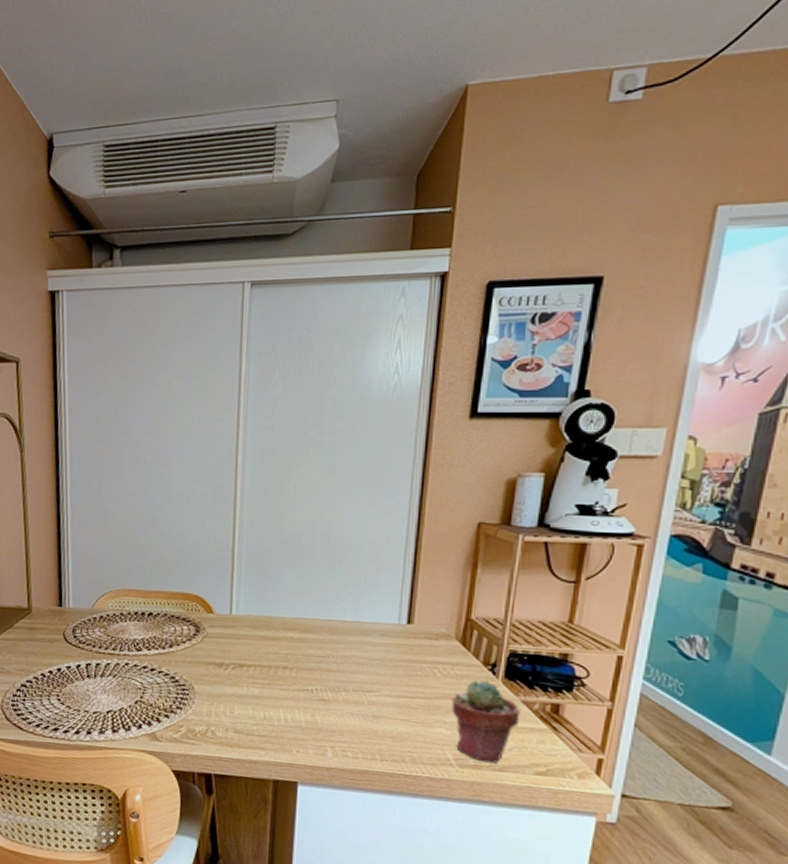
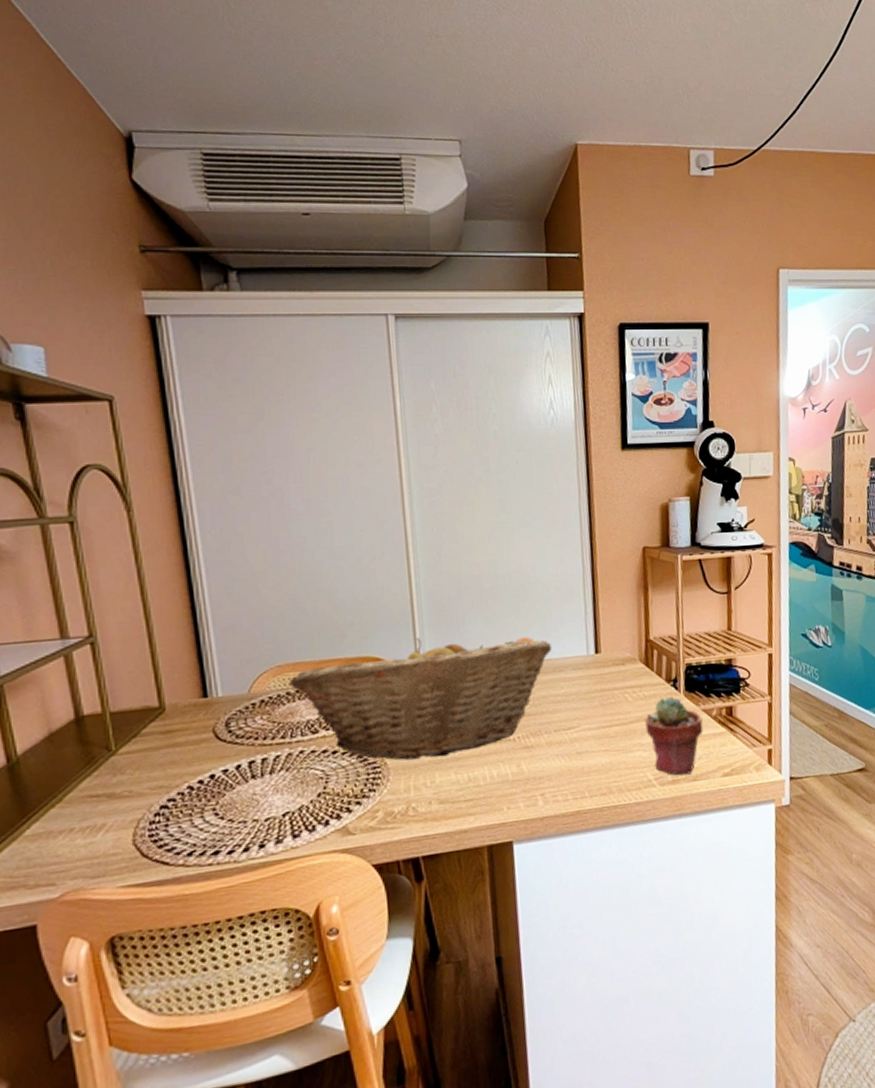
fruit basket: none [123,583,362,693] -> present [289,637,552,760]

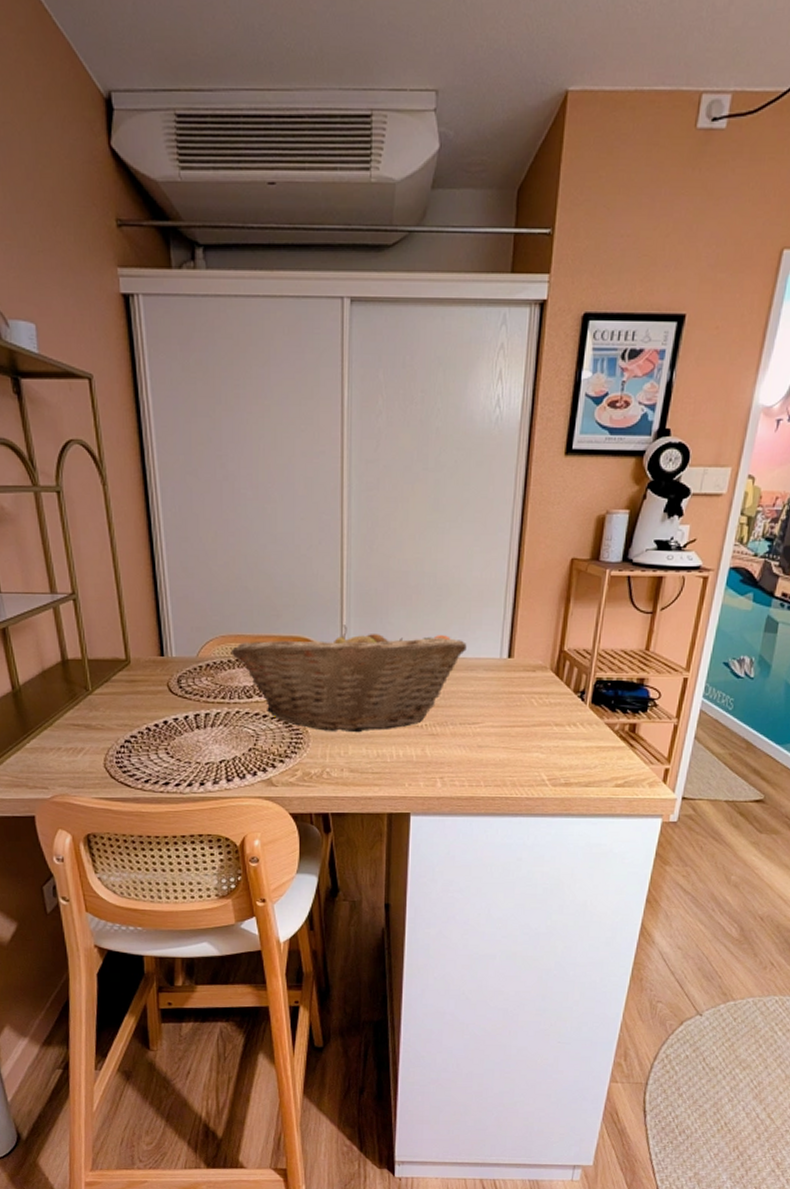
potted succulent: present [645,697,704,776] -> none [546,707,604,780]

